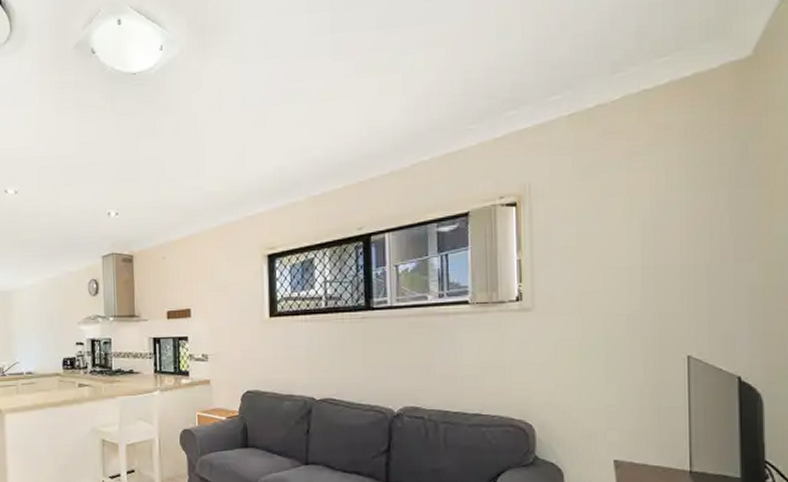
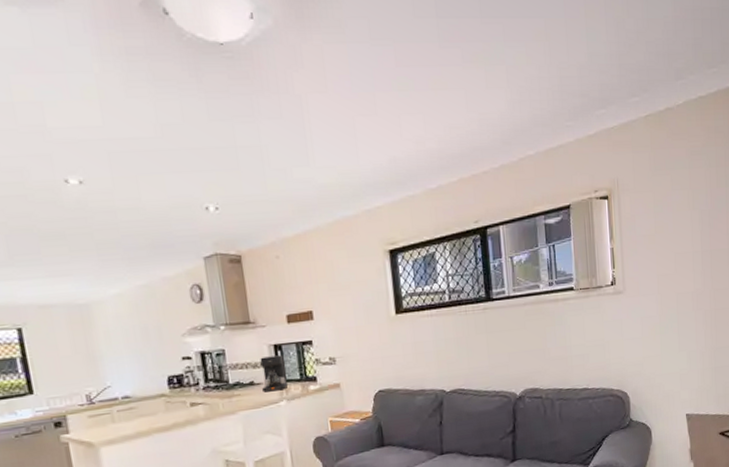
coffee maker: none [140,348,163,381] -> present [260,355,289,393]

